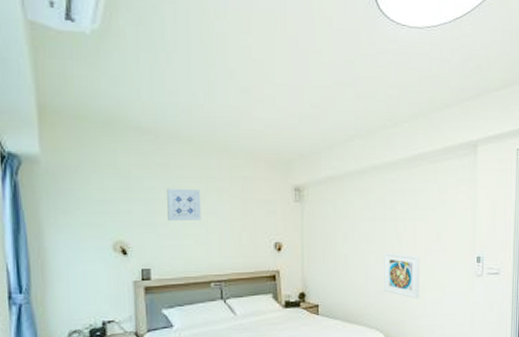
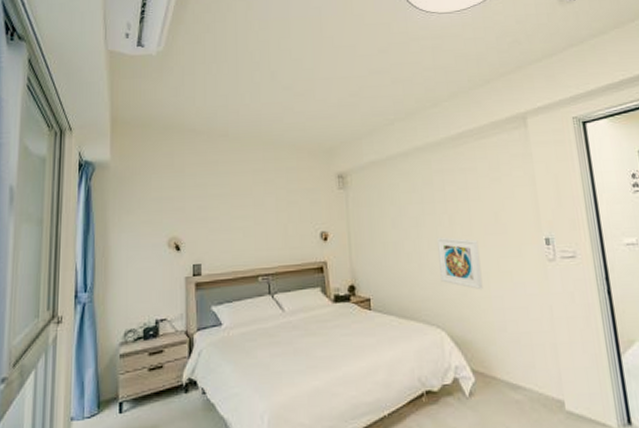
wall art: present [167,188,202,222] -> none [217,182,249,216]

